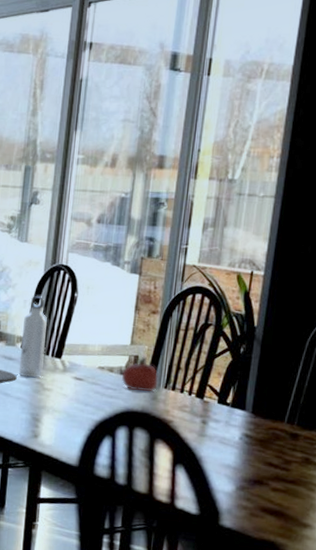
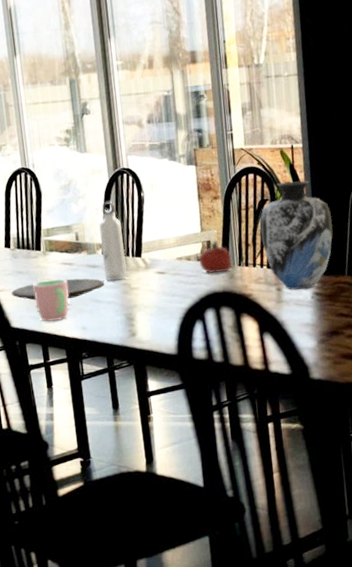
vase: none [195,309,282,429] -> present [260,180,333,290]

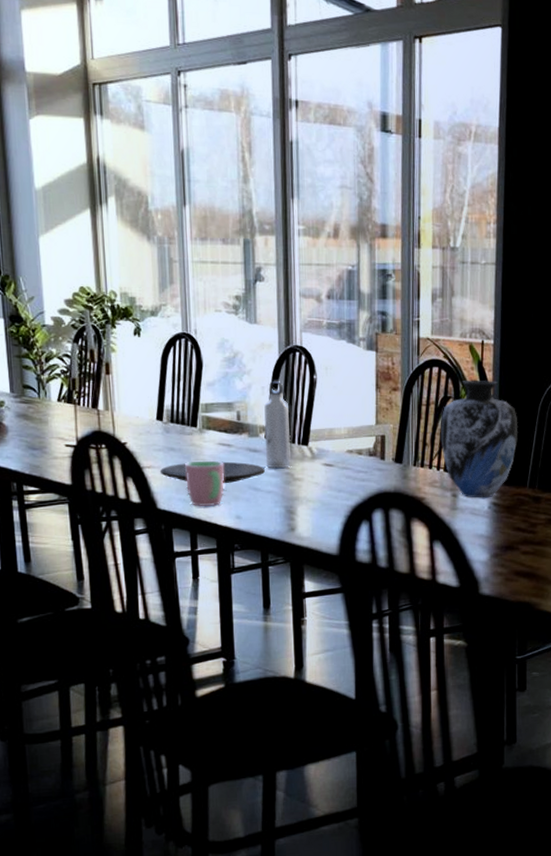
fruit: present [199,240,232,273] -> none [372,435,407,471]

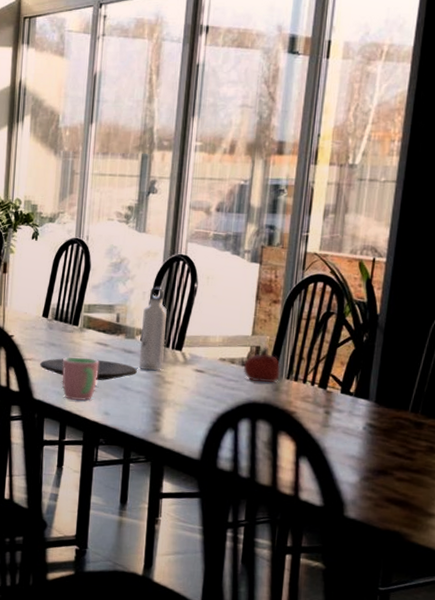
fruit: none [372,435,407,471] -> present [244,346,280,383]
vase: present [440,379,519,498] -> none [318,297,406,418]

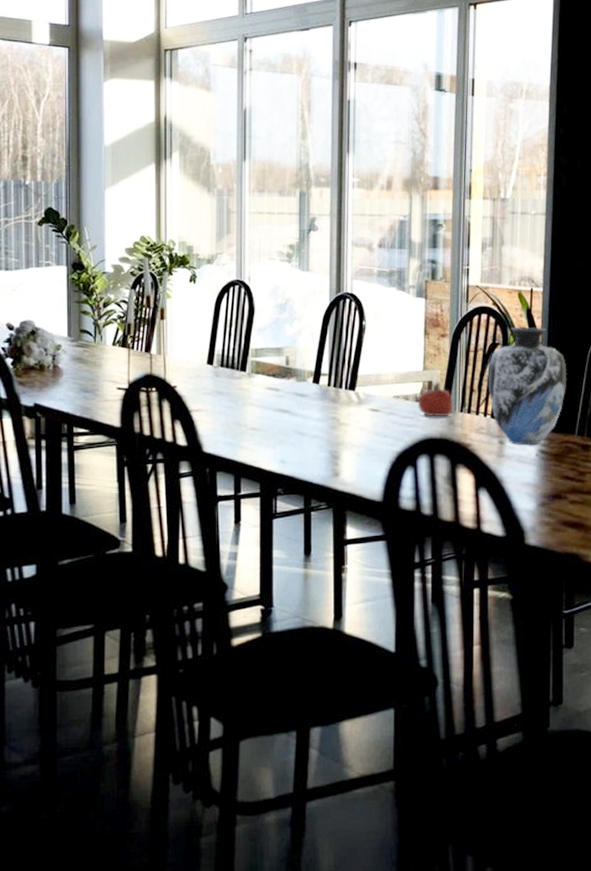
plate: present [39,358,137,380] -> none [207,406,311,427]
cup: present [61,357,98,401] -> none [233,404,270,451]
water bottle: present [138,286,167,371] -> none [312,326,338,414]
vase: none [318,297,406,418] -> present [488,327,567,446]

